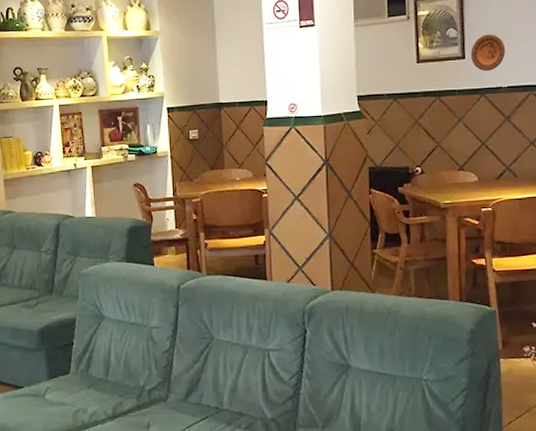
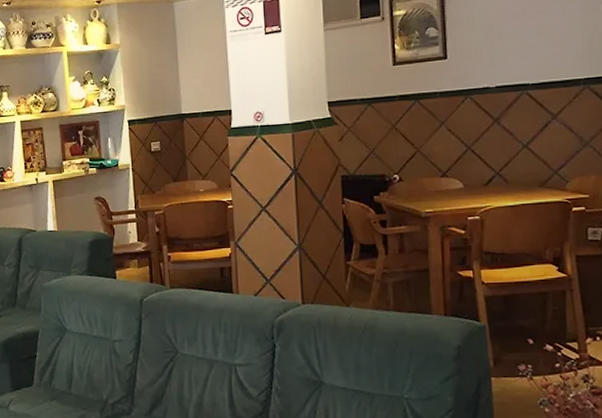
decorative plate: present [471,34,506,71] -> none [454,31,494,71]

